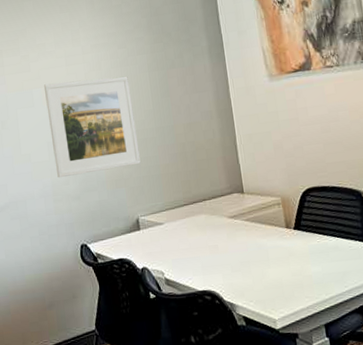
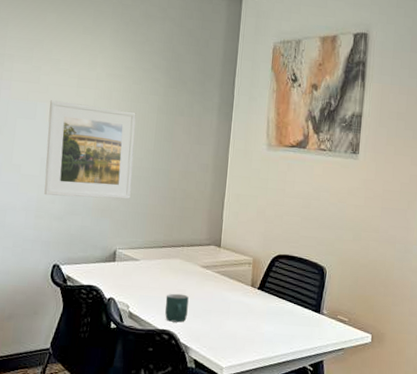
mug: none [199,249,226,281] -> present [165,293,189,323]

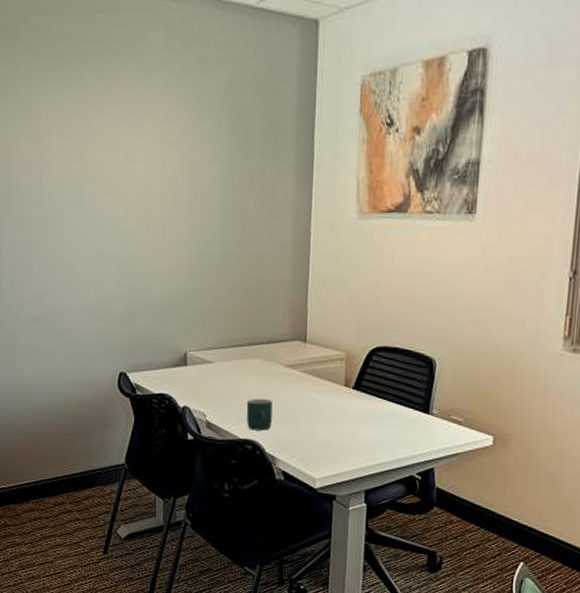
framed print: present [44,100,136,199] -> none [96,181,198,295]

